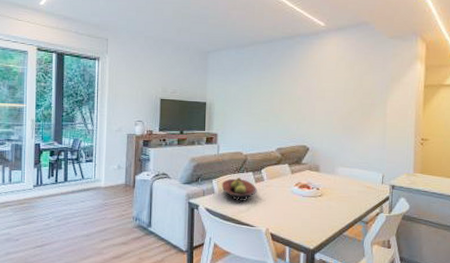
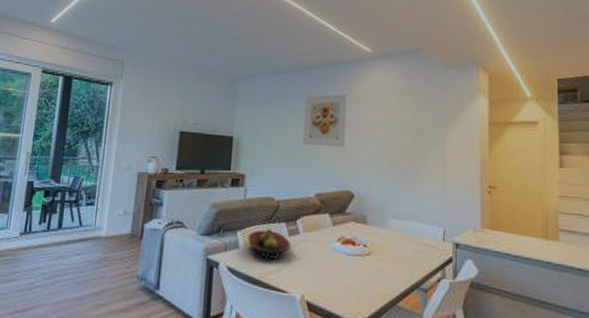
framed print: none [265,64,304,110] -> present [302,94,348,148]

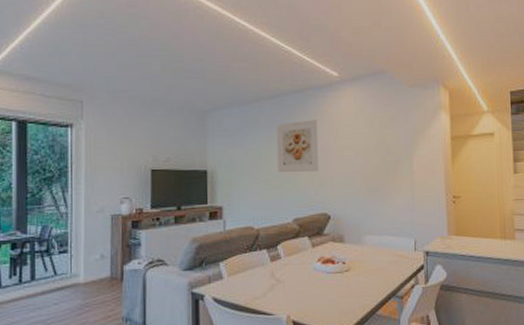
fruit bowl: present [248,229,291,259] -> none [230,257,274,286]

